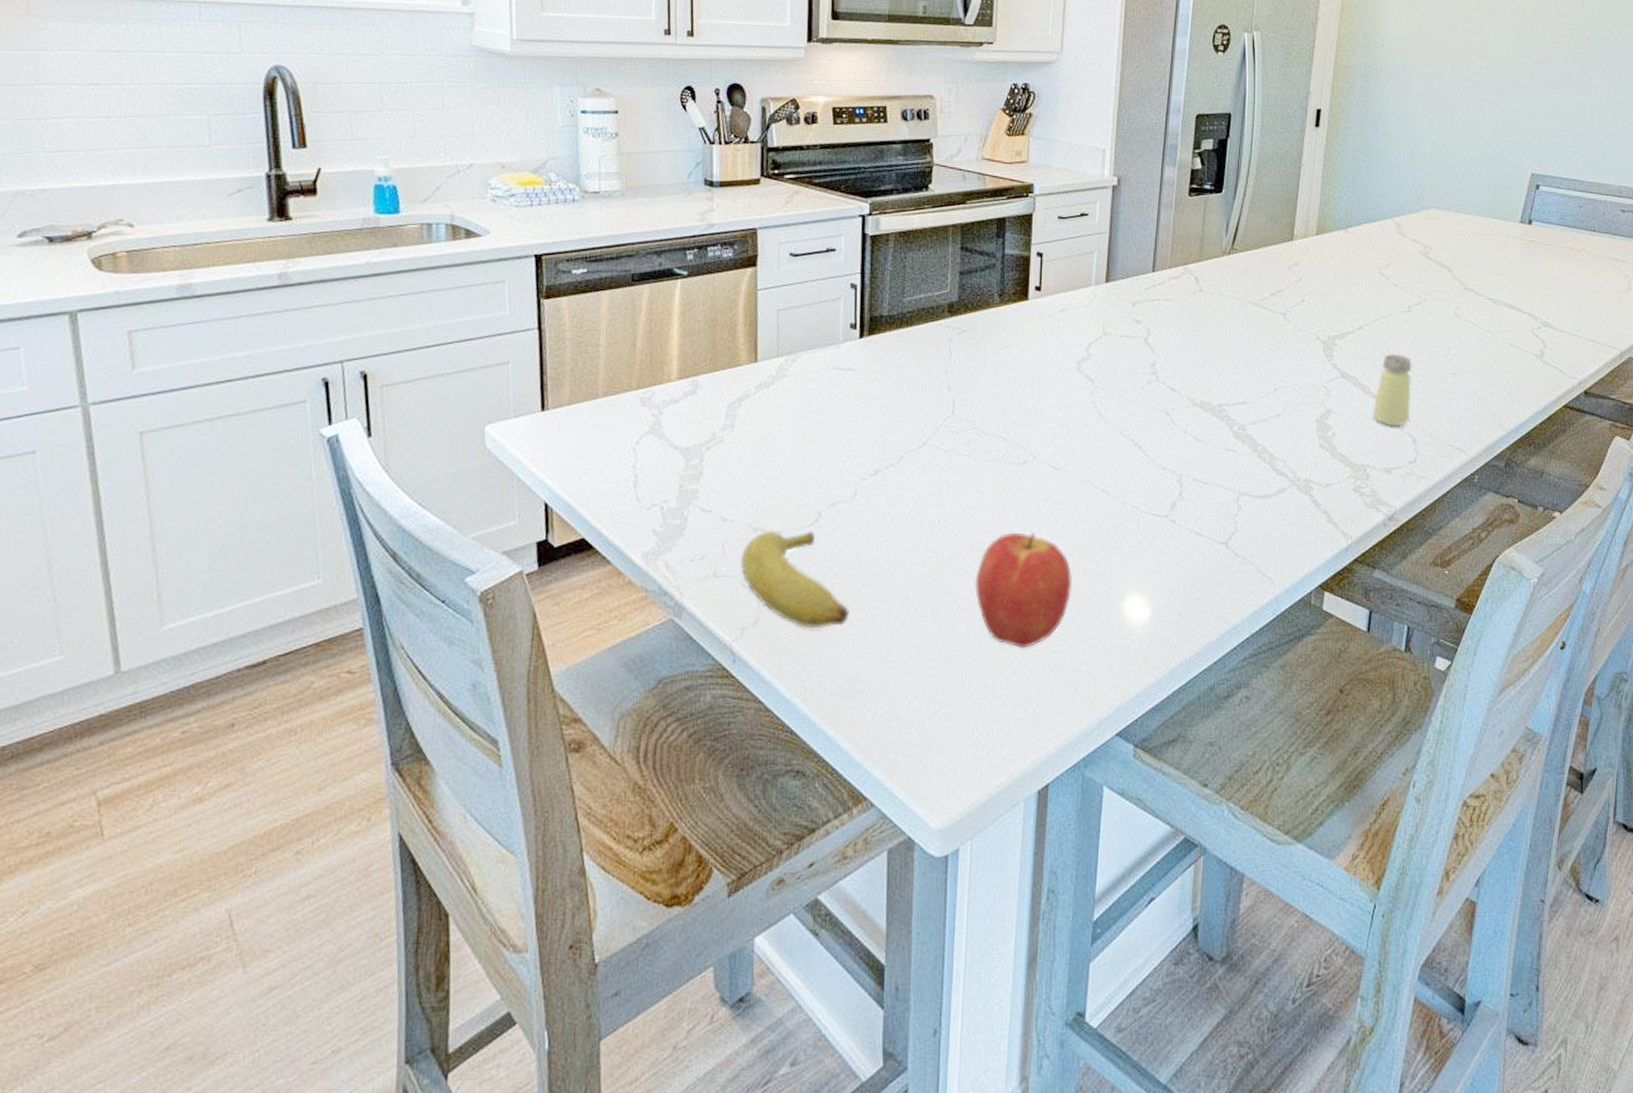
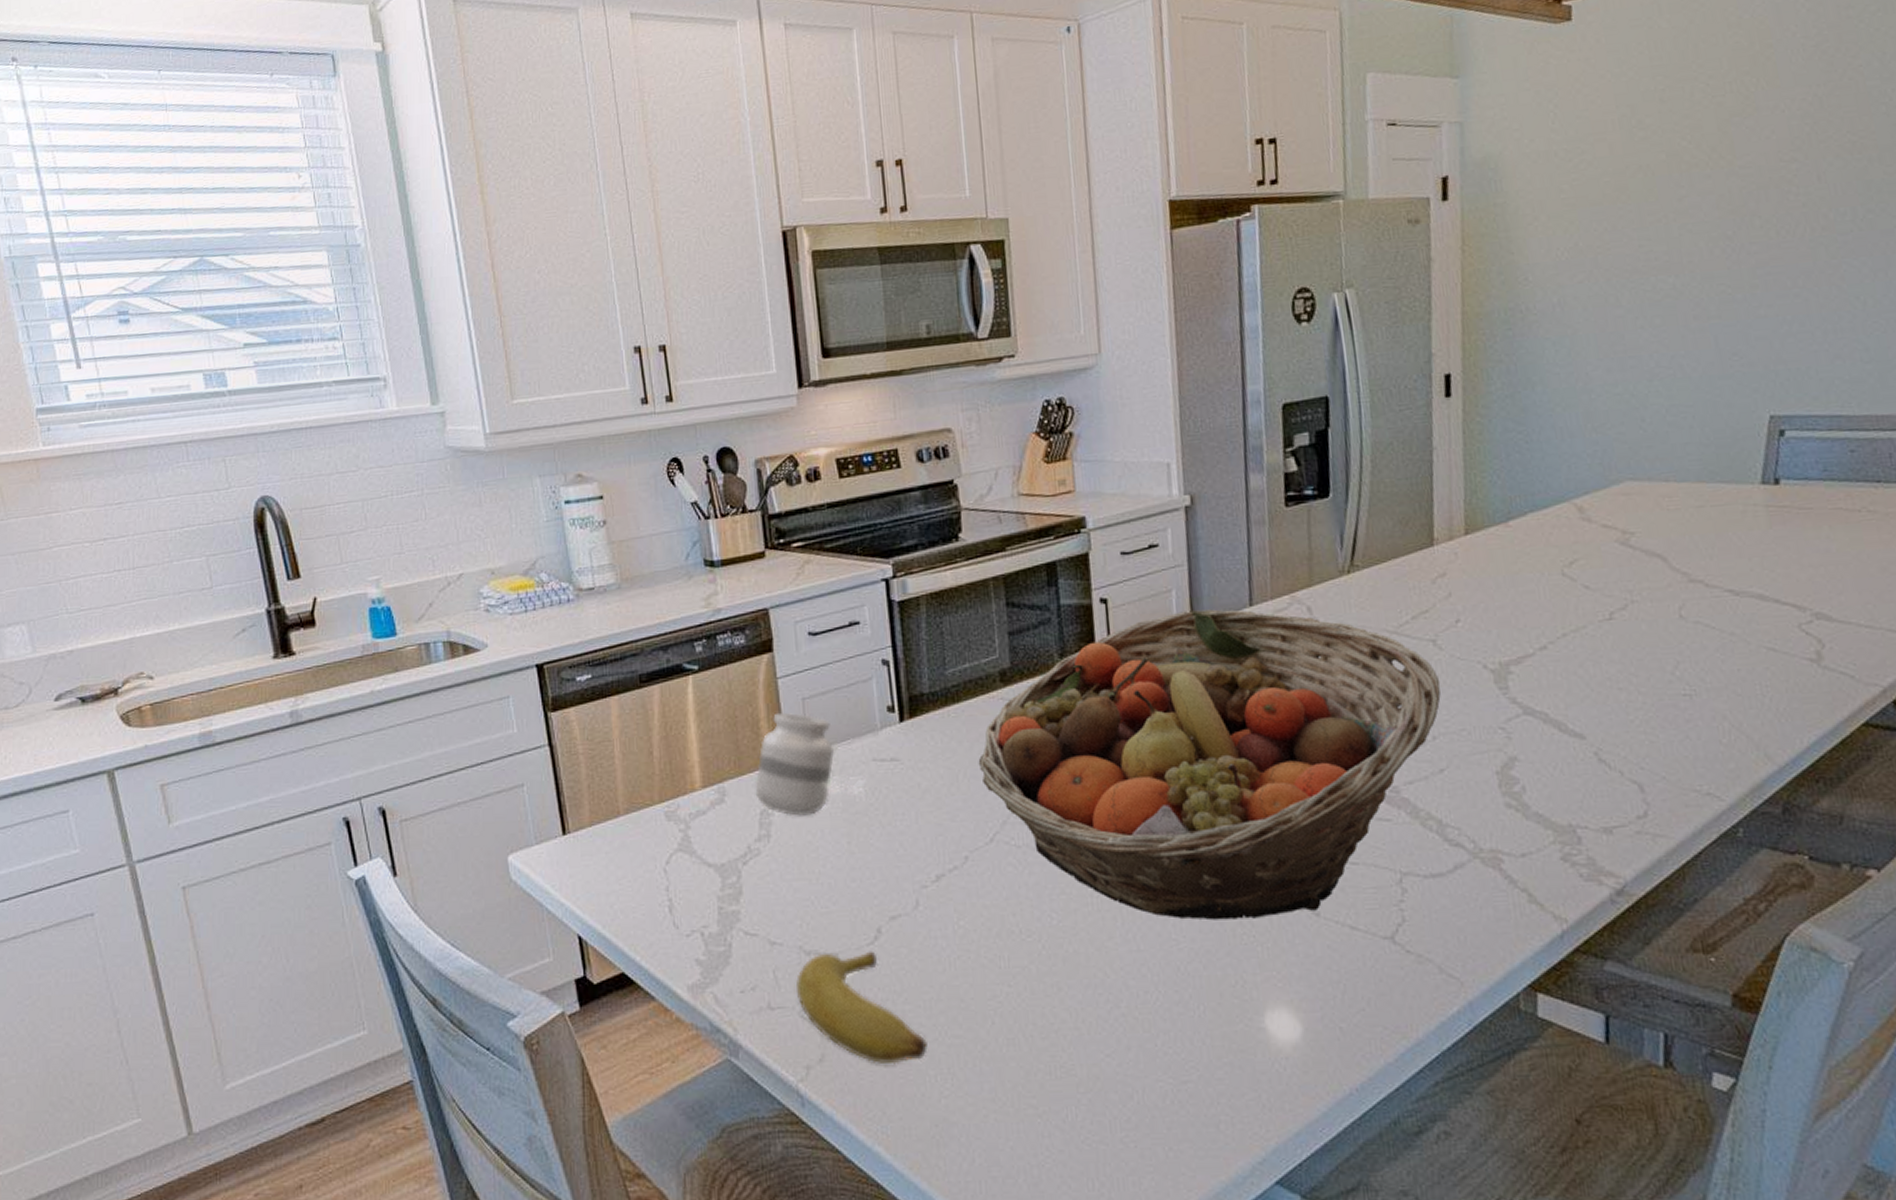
jar: none [725,319,824,411] -> present [754,712,866,816]
fruit basket: none [921,270,1285,522] -> present [978,609,1441,921]
apple: present [975,532,1073,648] -> none [1073,937,1196,1080]
saltshaker: present [1372,353,1412,427] -> none [1574,676,1632,772]

